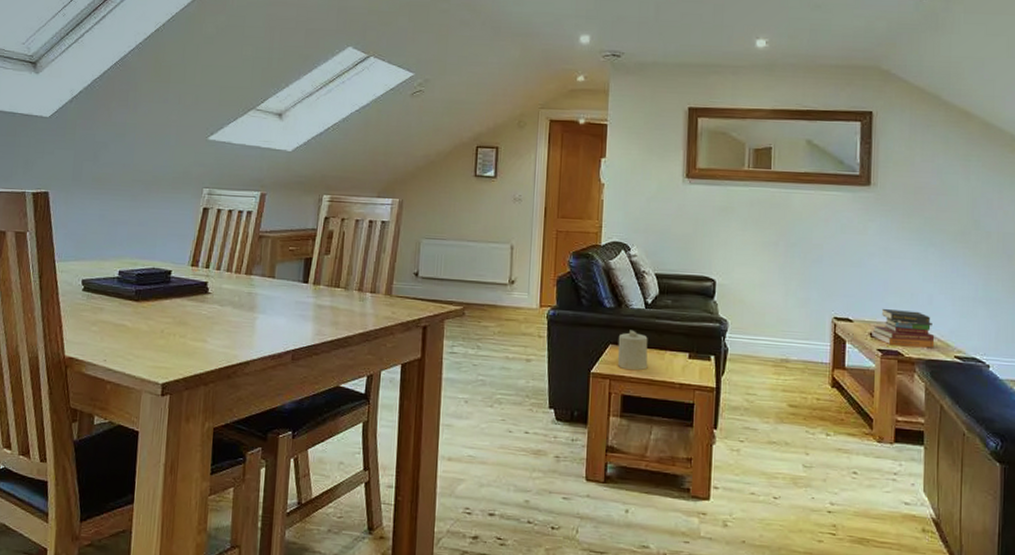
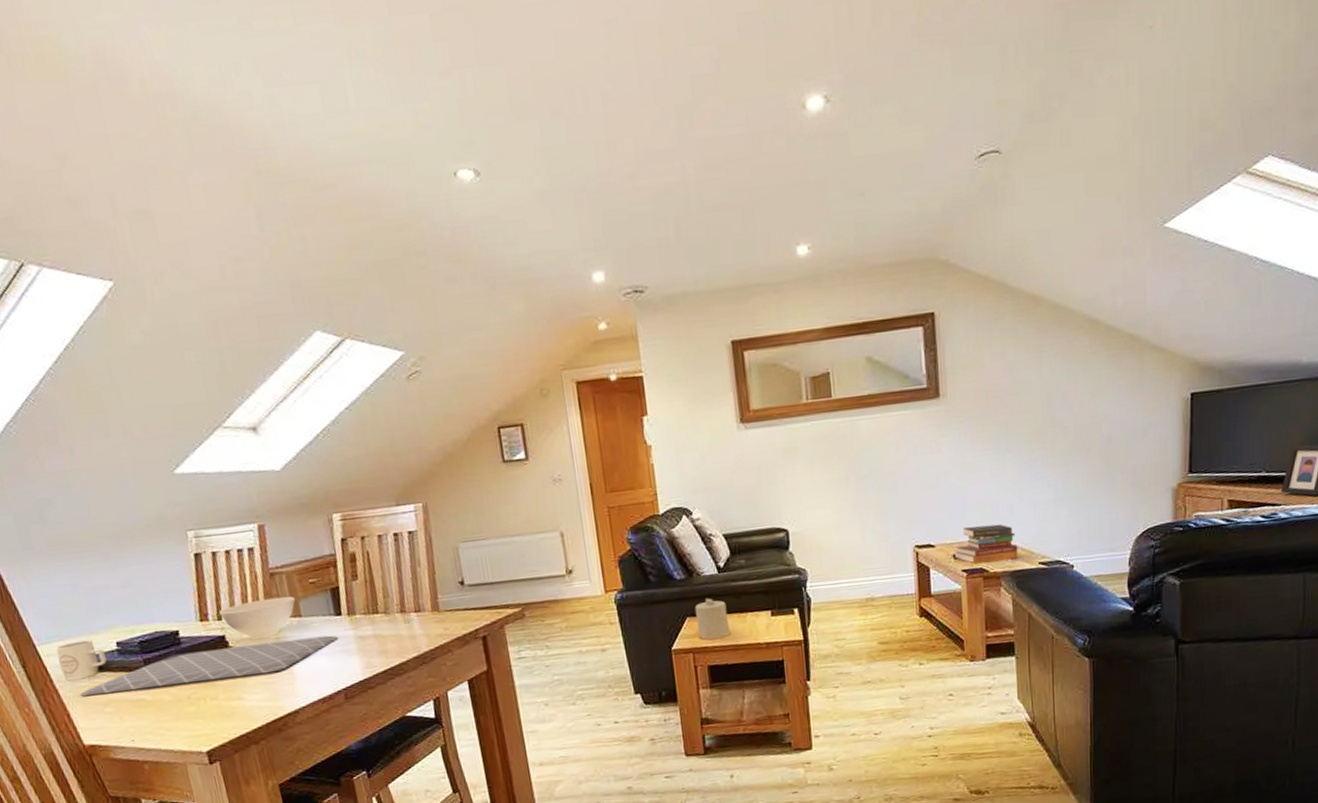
mug: none [68,263,108,298] -> present [55,640,108,681]
placemat: none [76,291,300,324] -> present [80,635,338,697]
bowl: none [208,256,274,292] -> present [219,596,296,640]

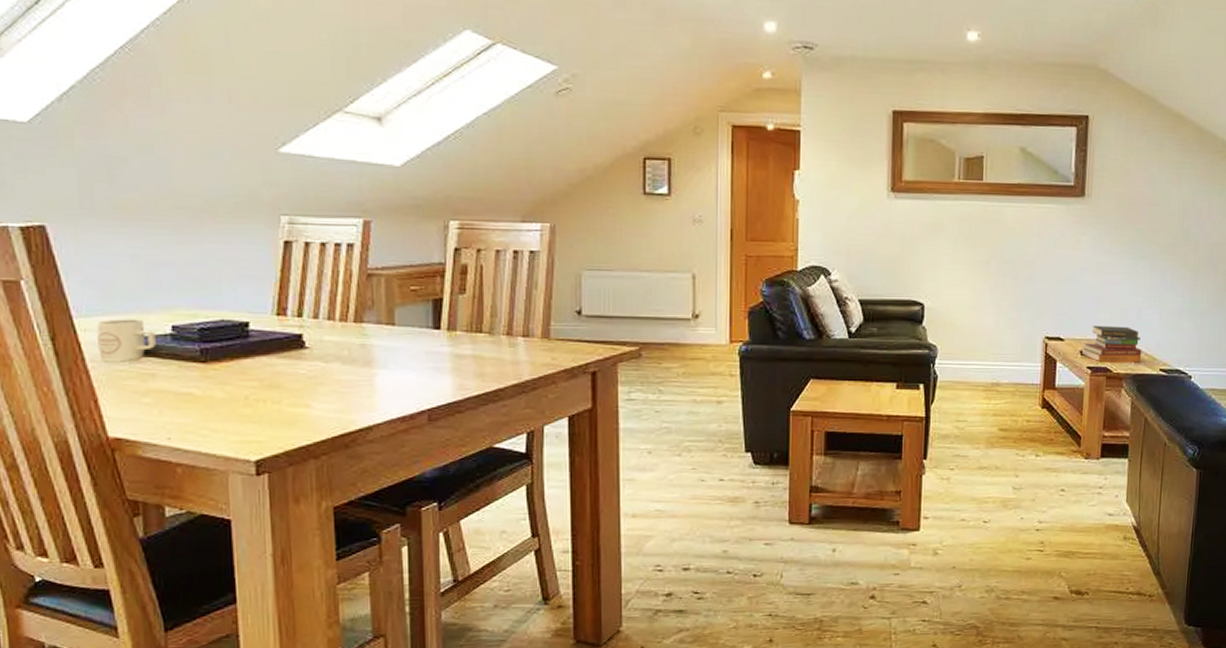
placemat: present [80,635,338,697] -> none [116,348,431,382]
bowl: present [219,596,296,640] -> none [300,300,392,344]
candle: present [694,598,731,641] -> none [819,362,853,406]

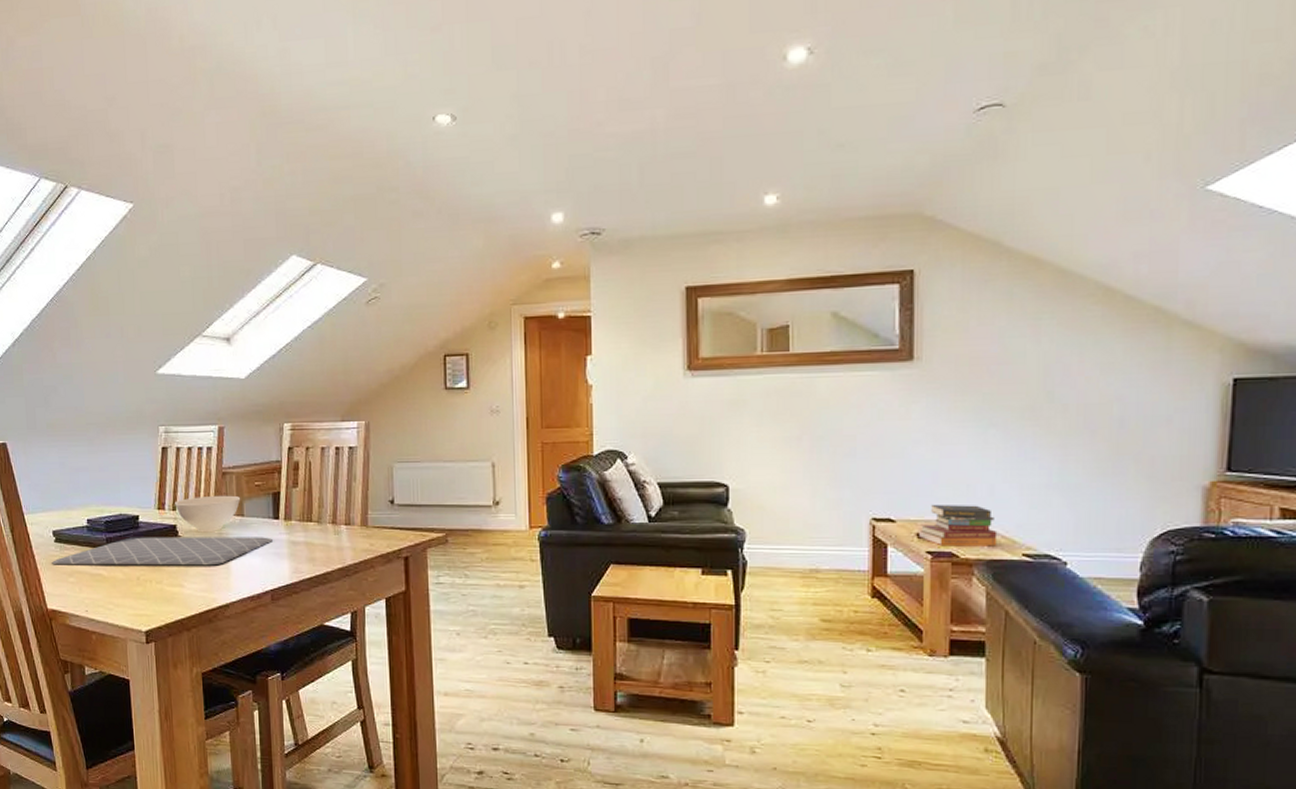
mug: present [97,319,158,362] -> none [39,514,78,549]
placemat: none [116,348,431,382] -> present [52,537,272,566]
bowl: none [300,300,392,344] -> present [174,495,241,533]

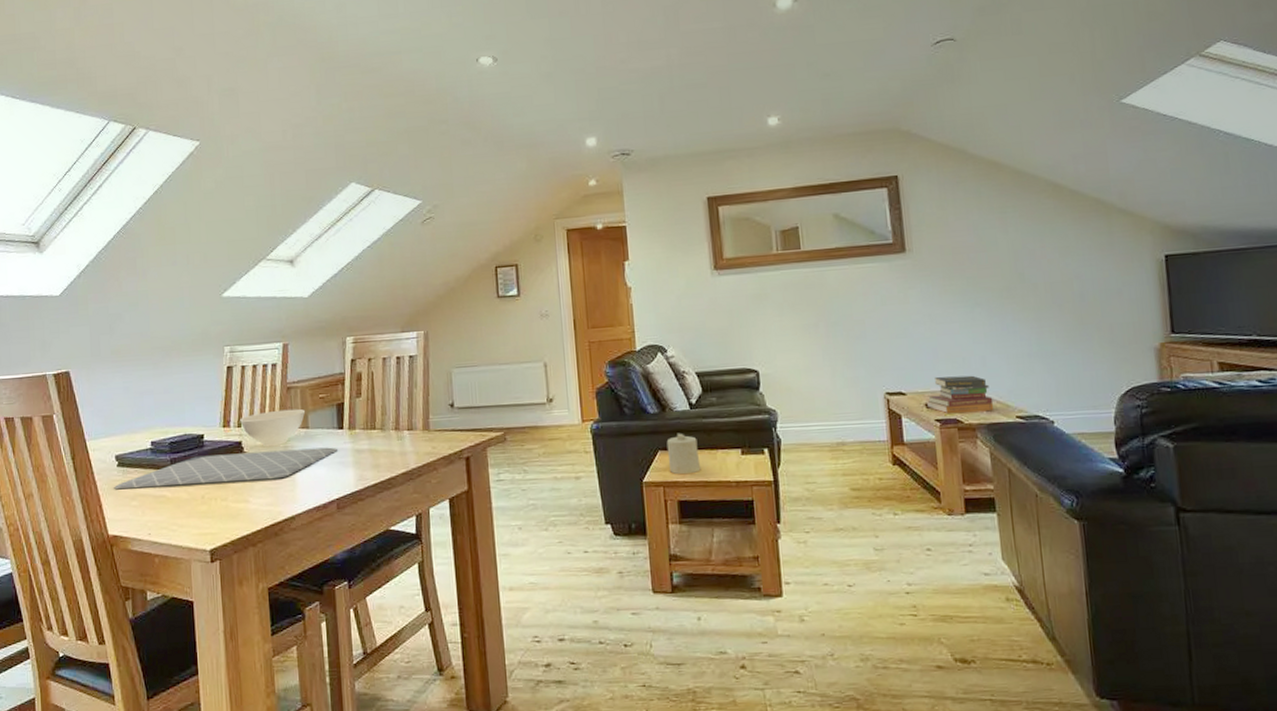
candle: none [620,547,656,592] -> present [666,433,701,475]

